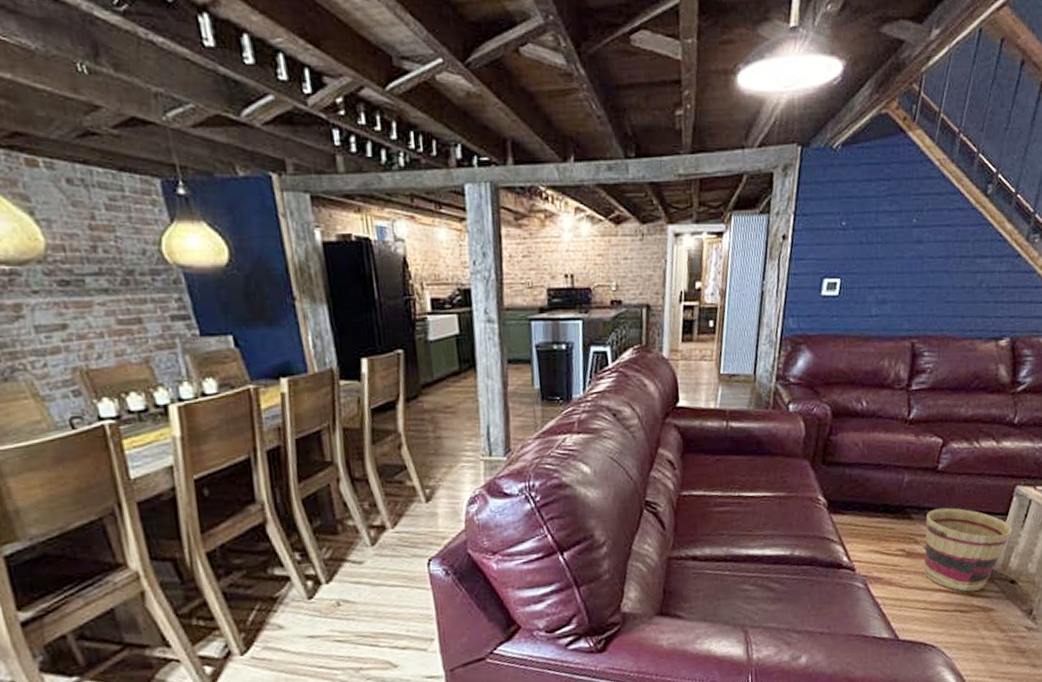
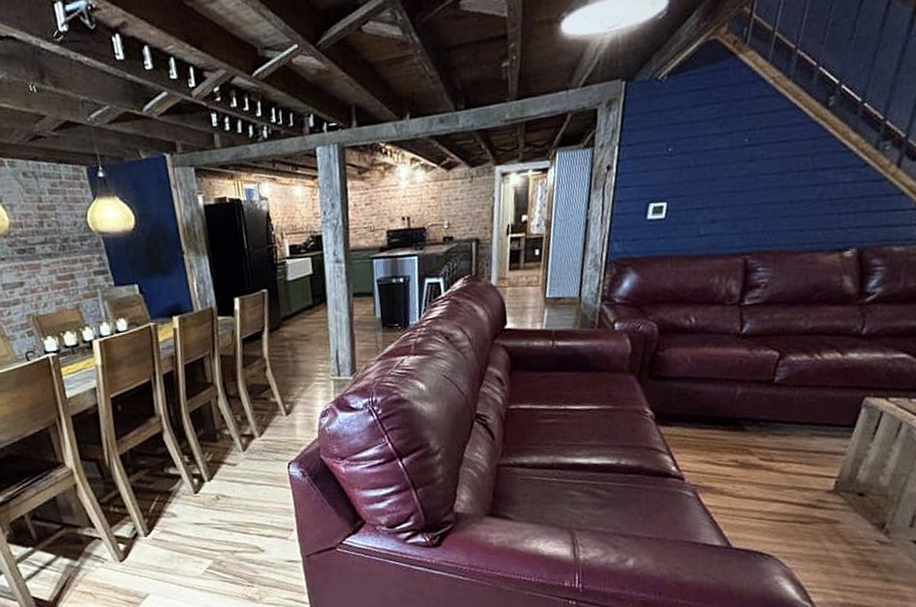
basket: present [924,507,1013,592] -> none [759,419,861,503]

